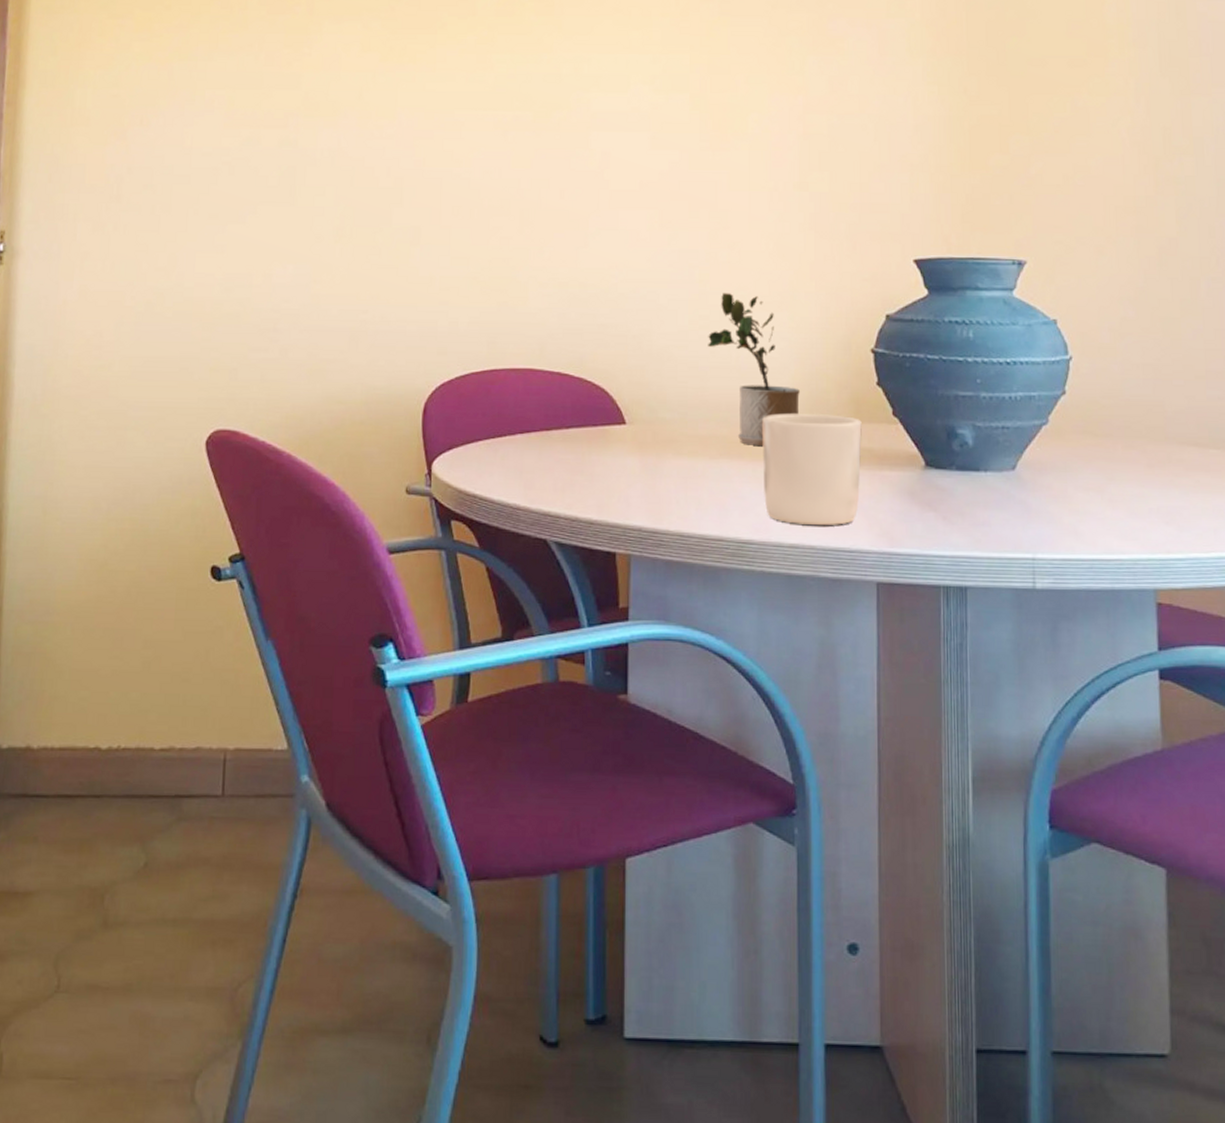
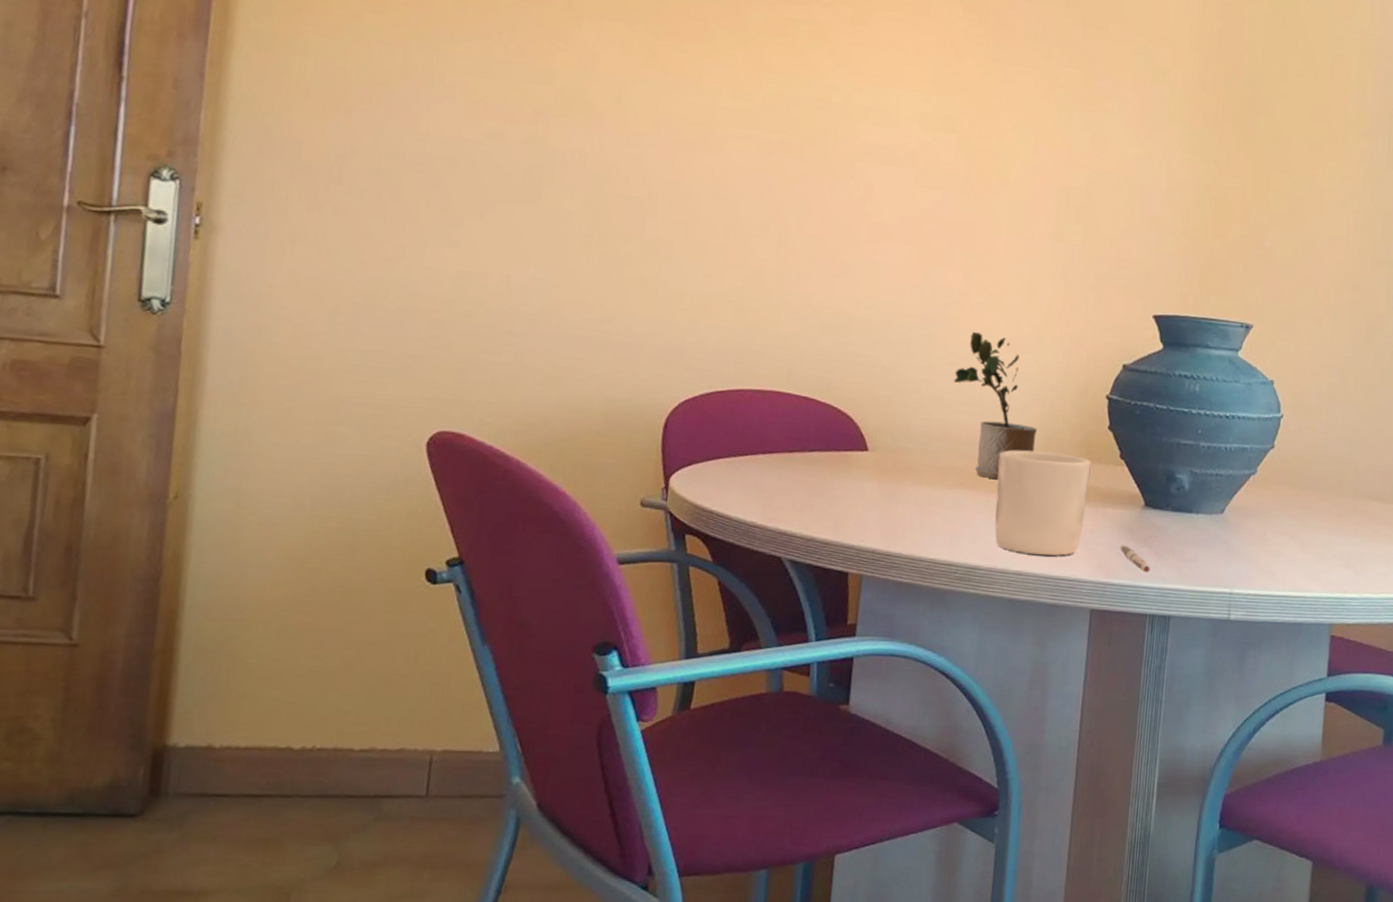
pen: none [902,510,939,540] -> present [1120,545,1150,573]

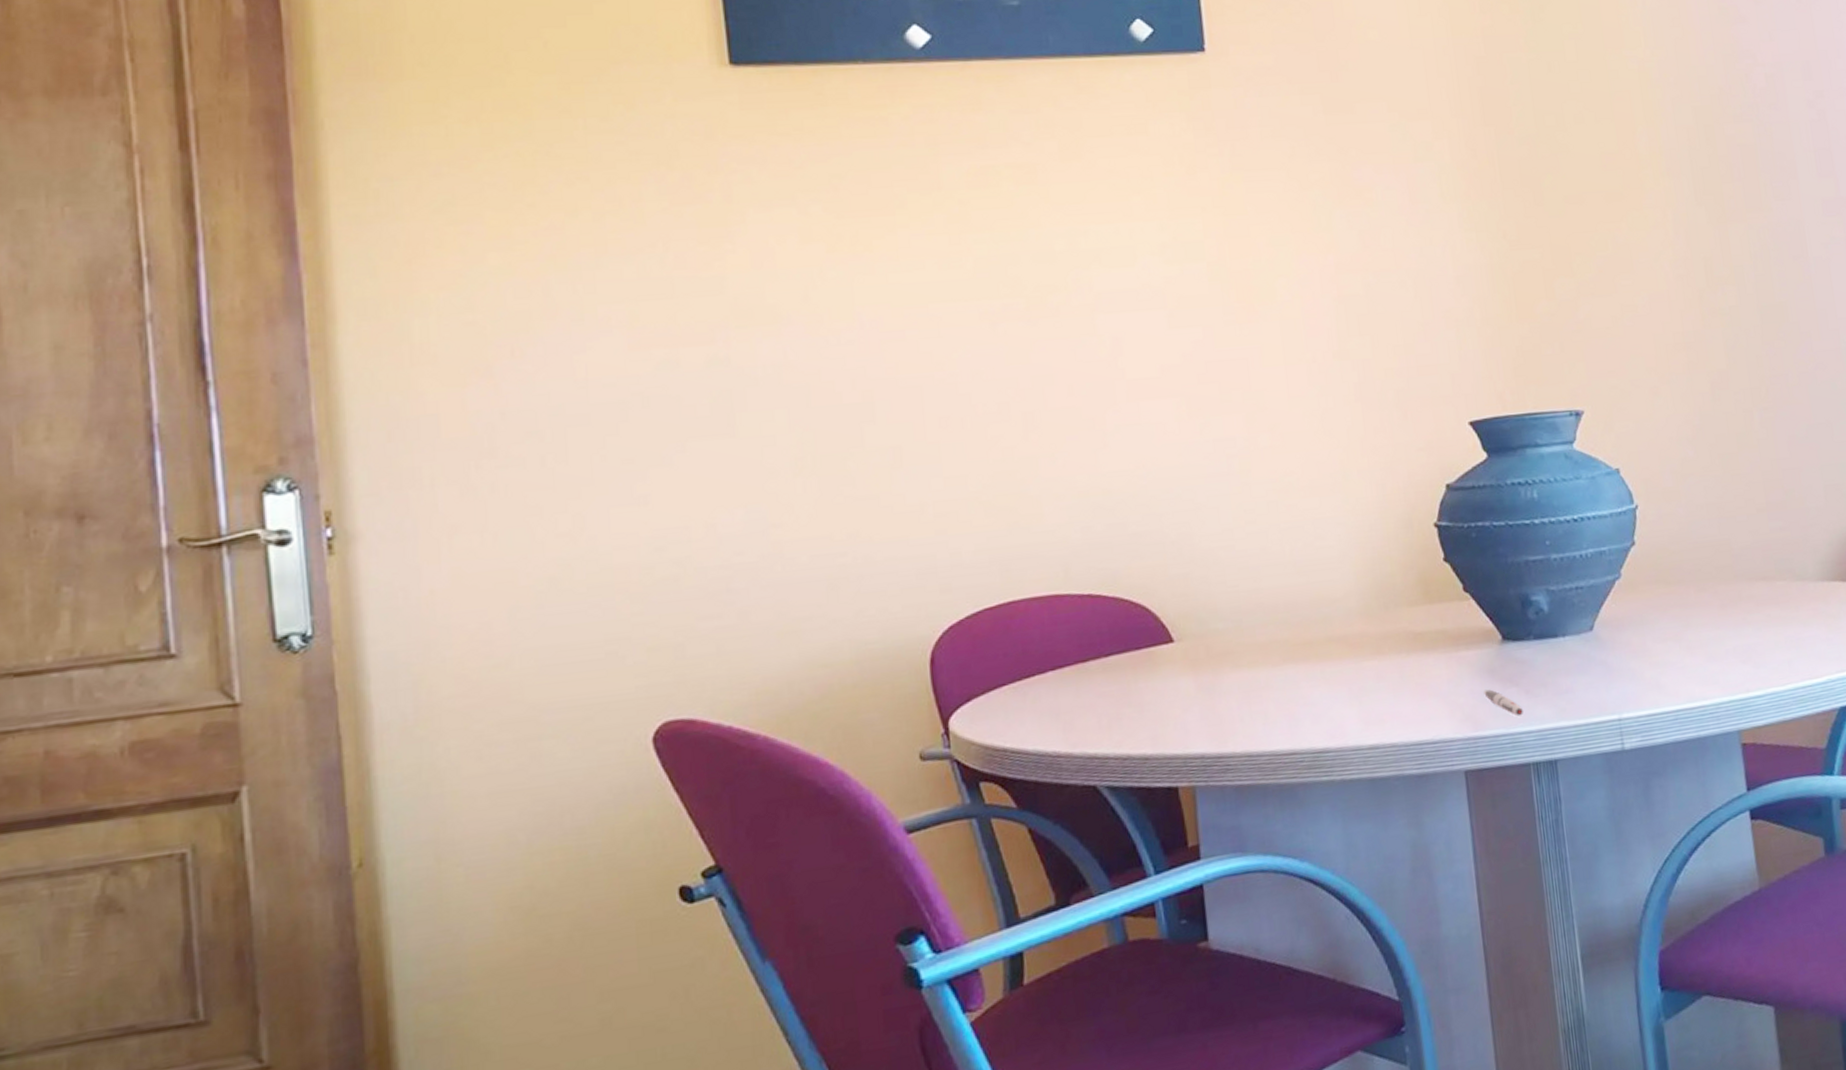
potted plant: present [954,332,1037,479] -> none [1256,481,1364,646]
mug: present [994,450,1091,556] -> none [1325,599,1438,724]

